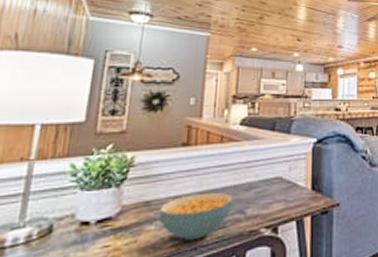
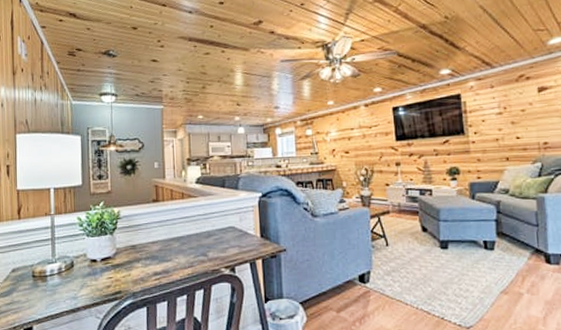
cereal bowl: present [158,192,233,240] -> none [143,239,197,275]

